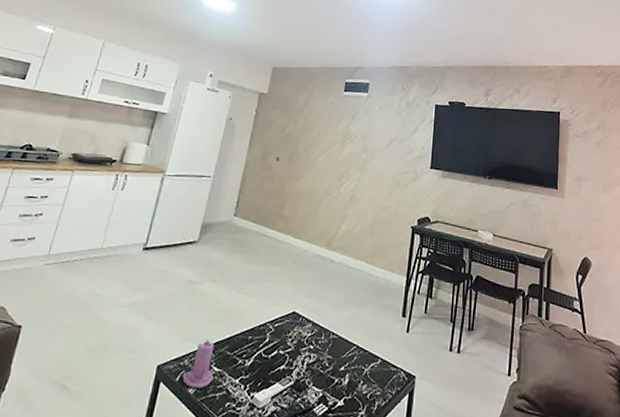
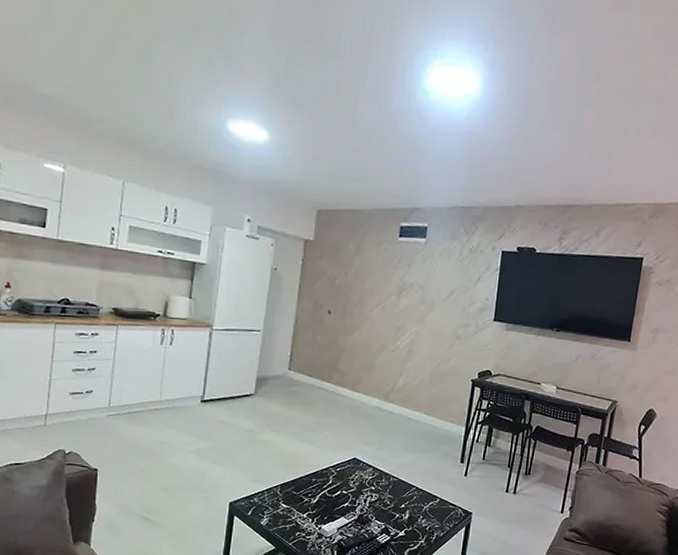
candle: present [182,338,215,389] -> none [253,480,283,522]

